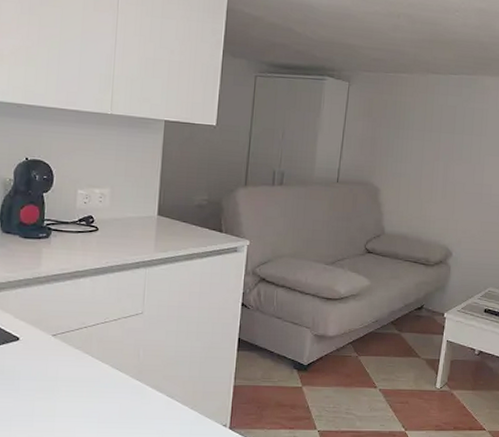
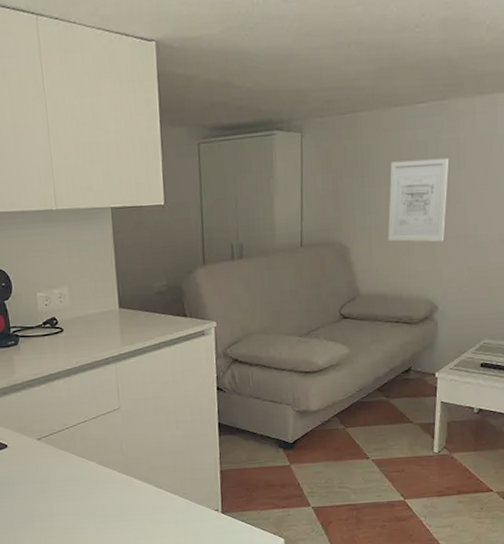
wall art: none [414,120,473,196] -> present [387,158,448,242]

